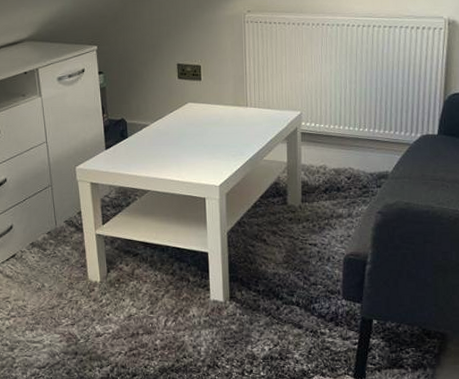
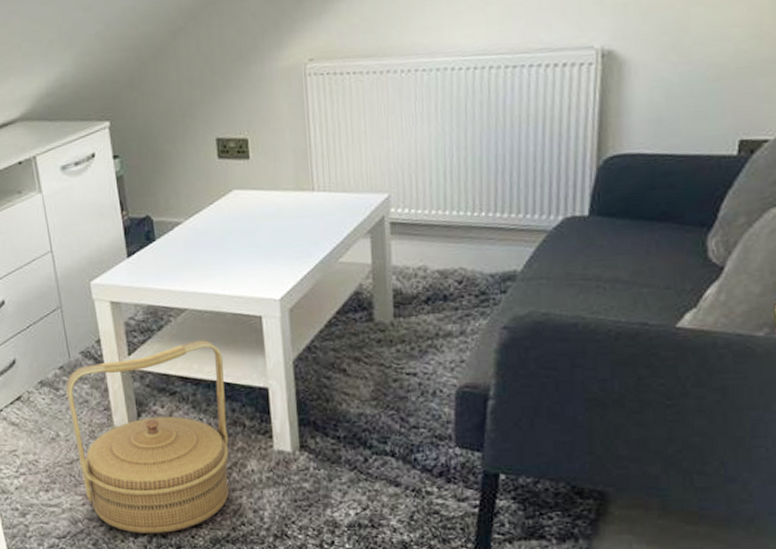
basket: none [51,215,177,365] -> present [65,340,229,534]

